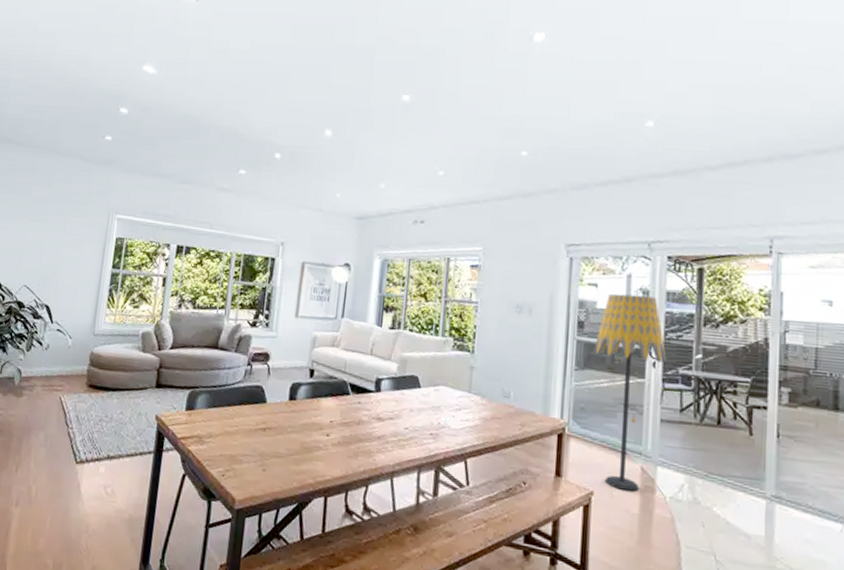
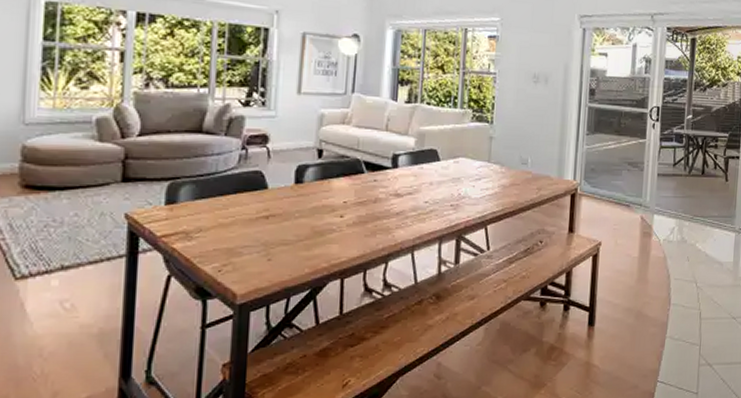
floor lamp: present [593,293,667,492] -> none [603,62,664,238]

